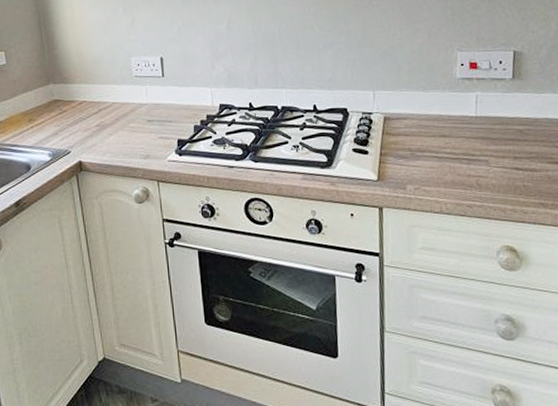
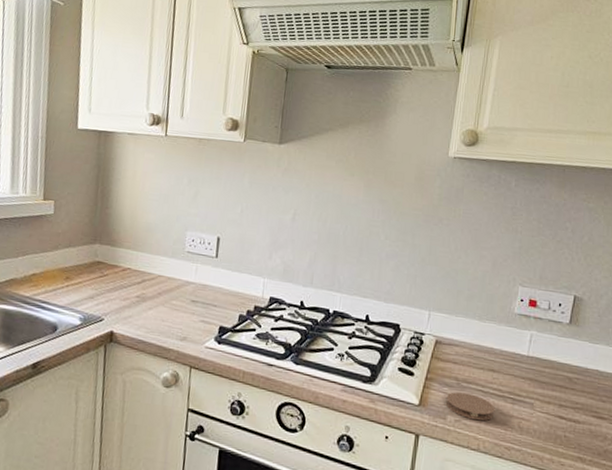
coaster: none [402,161,453,185] -> present [445,392,495,421]

